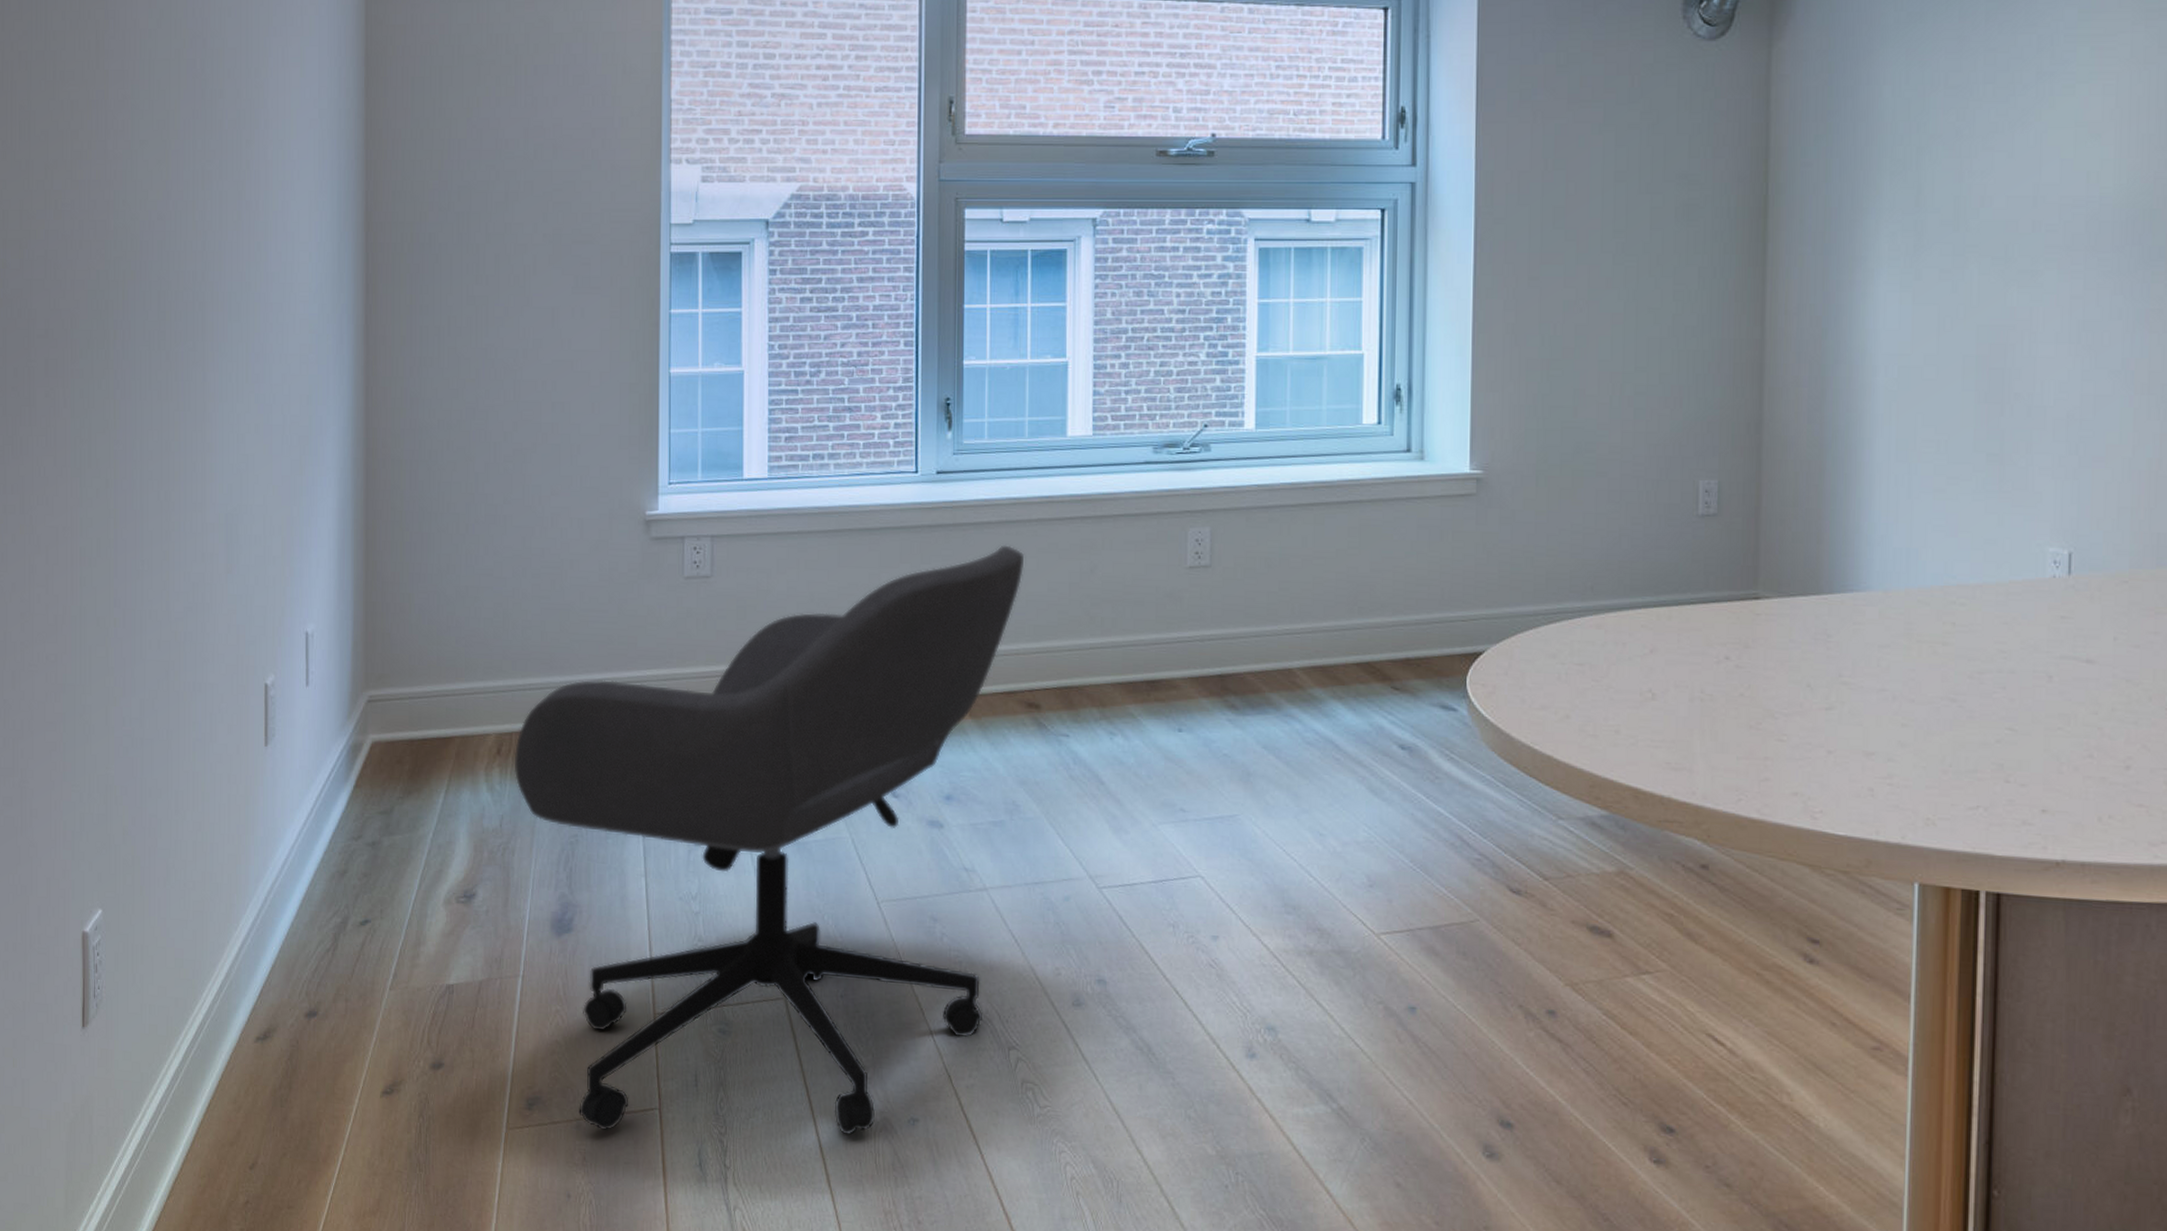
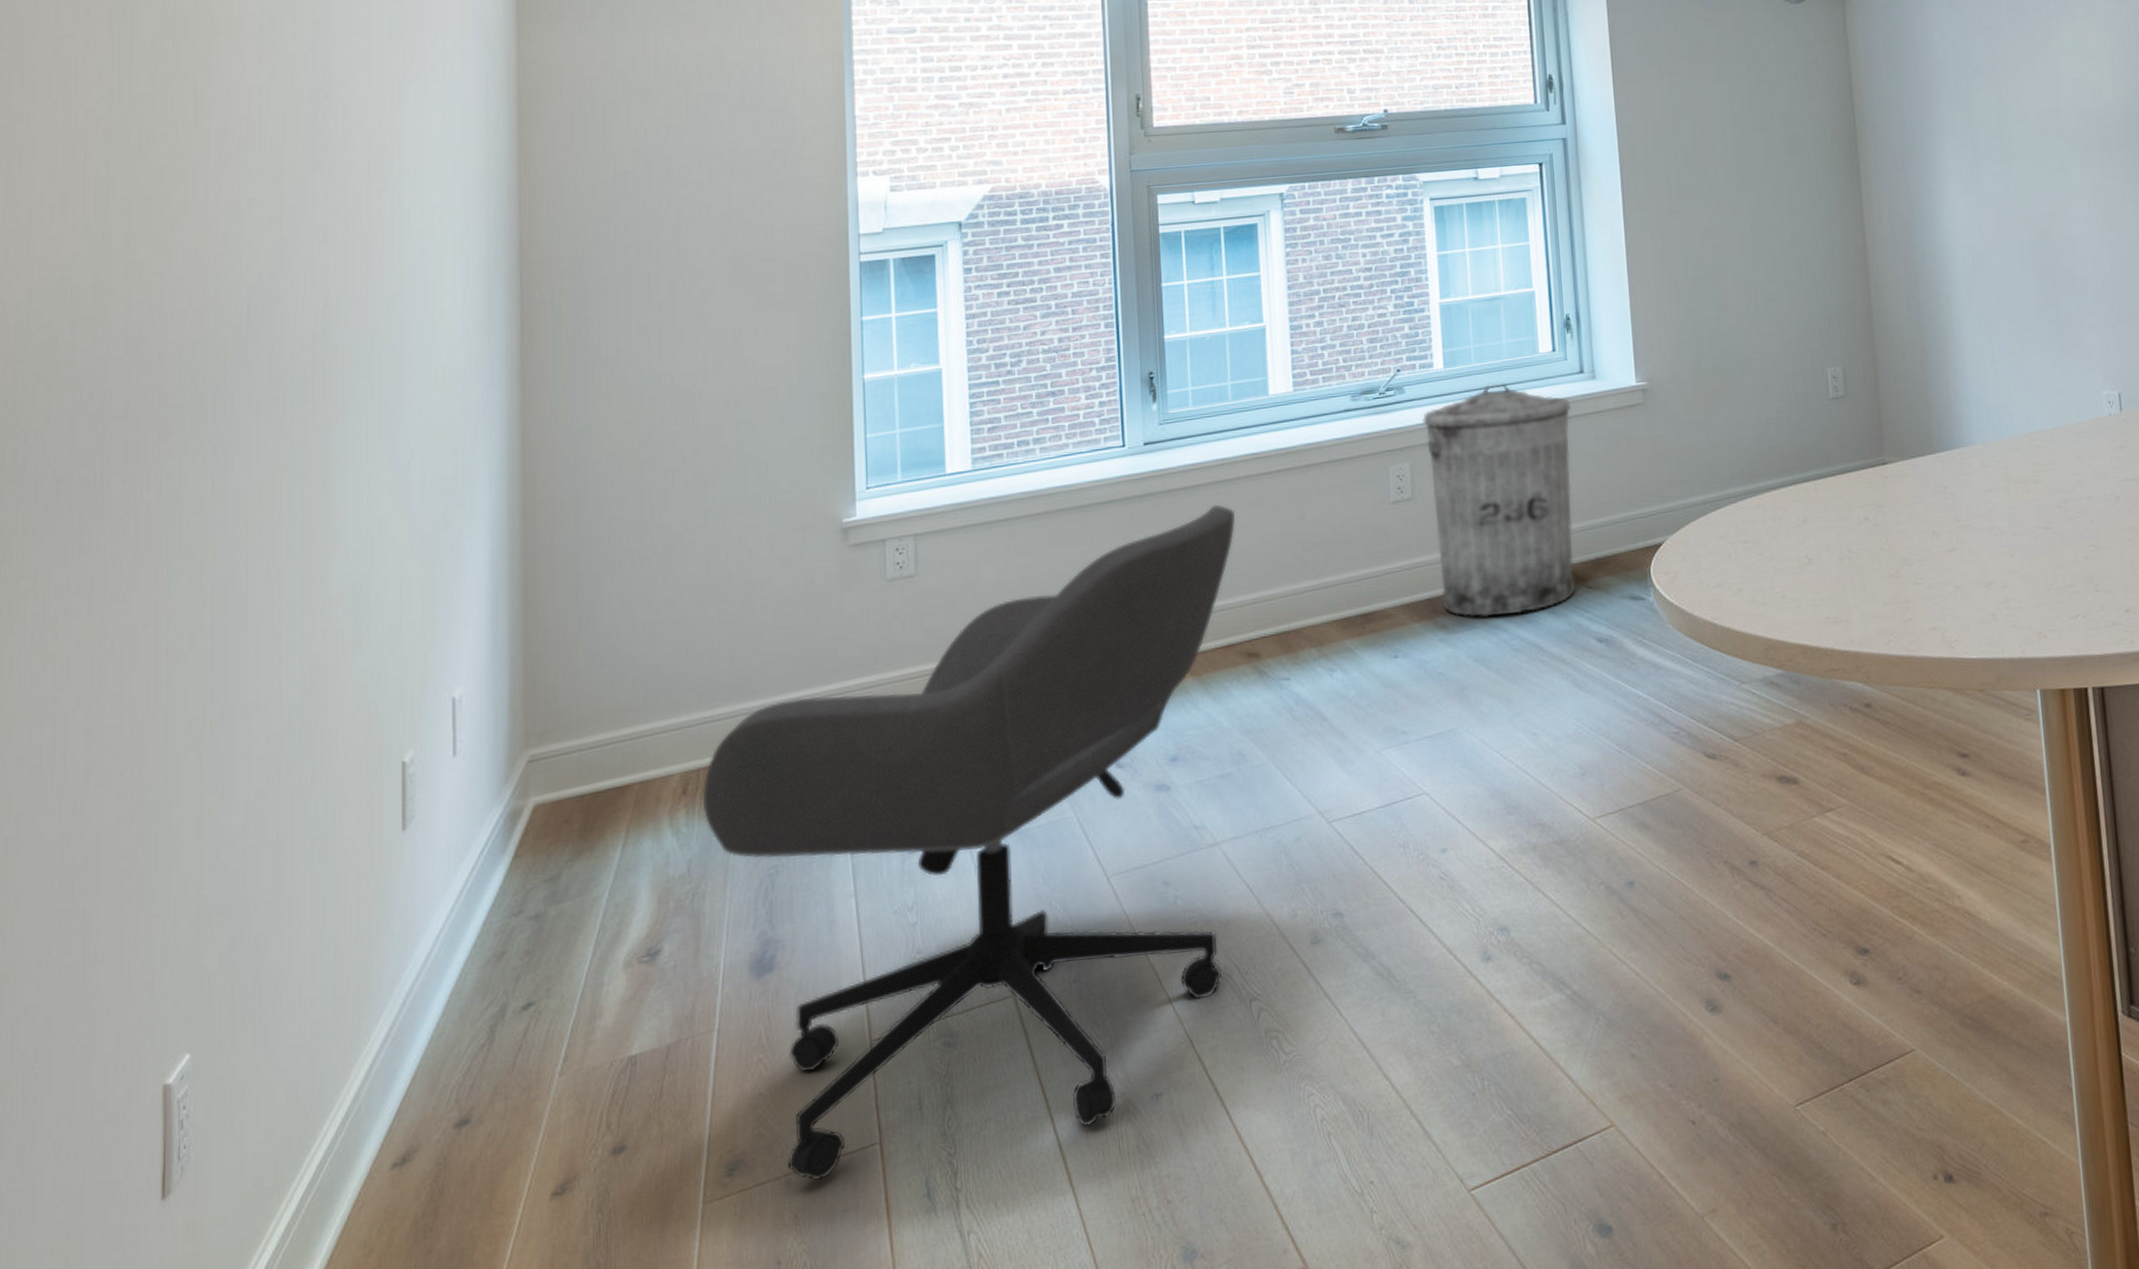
trash can: none [1227,452,1393,705] -> present [1421,384,1576,617]

